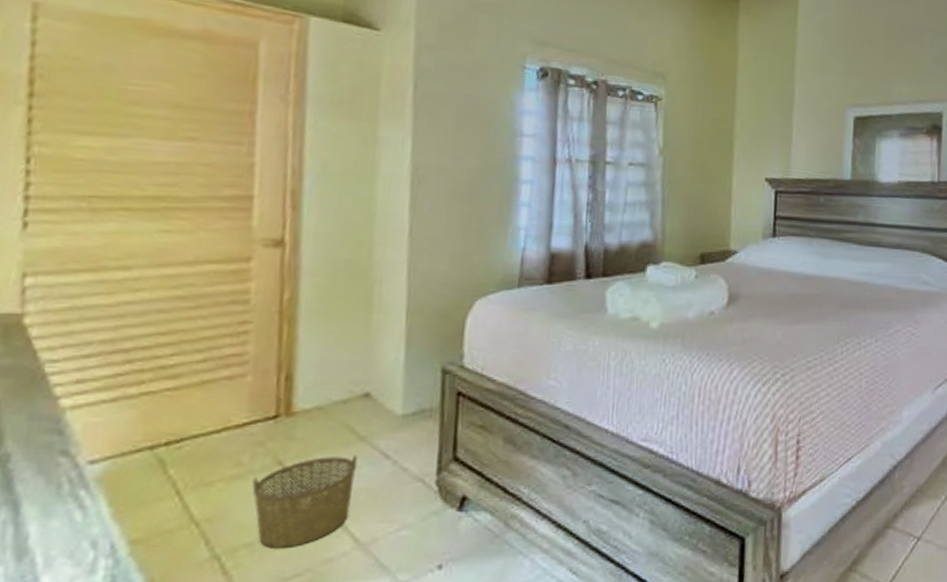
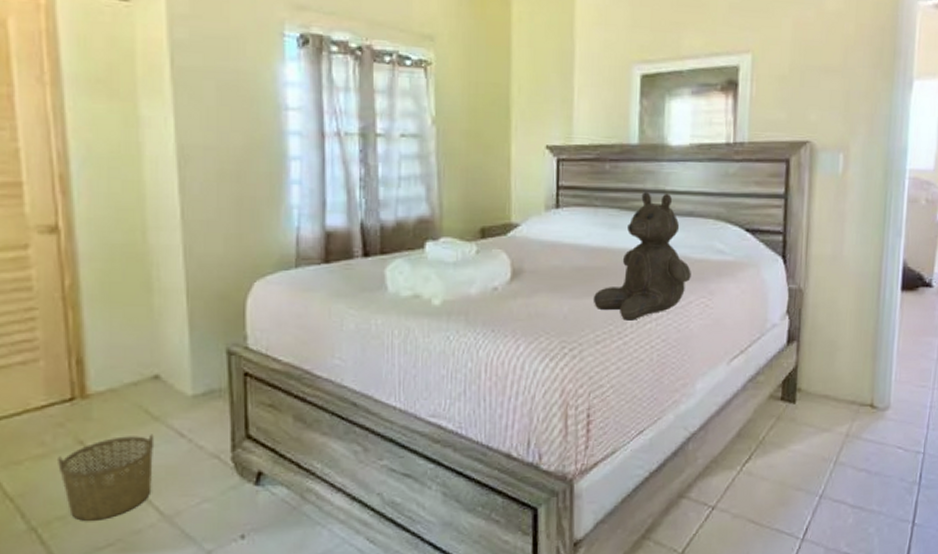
teddy bear: none [805,223,899,347] -> present [593,191,691,321]

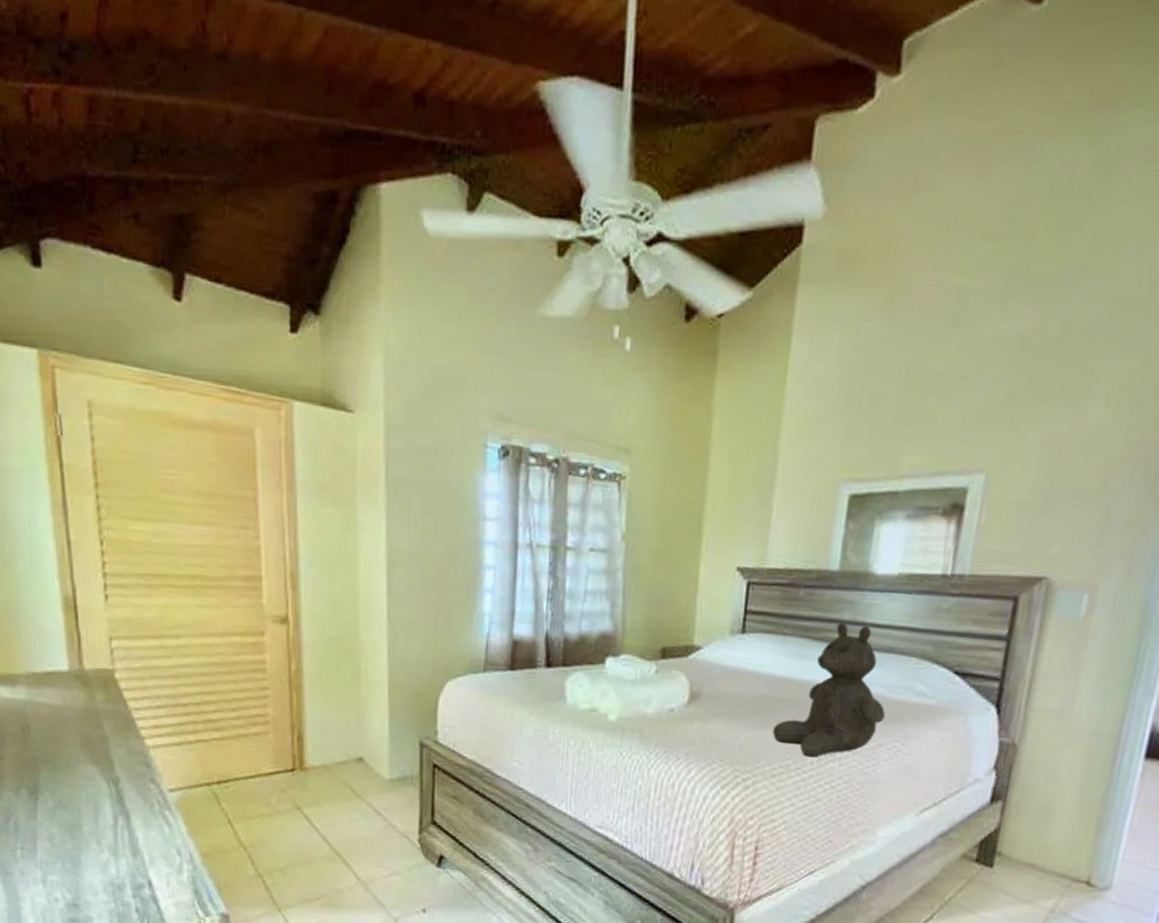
basket: present [58,434,155,521] -> none [280,807,356,877]

